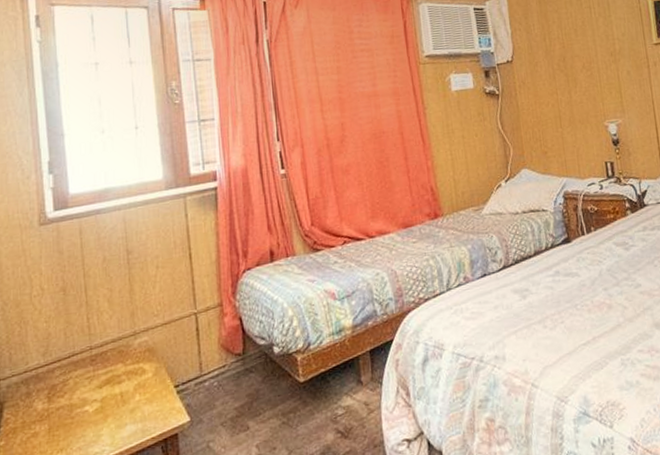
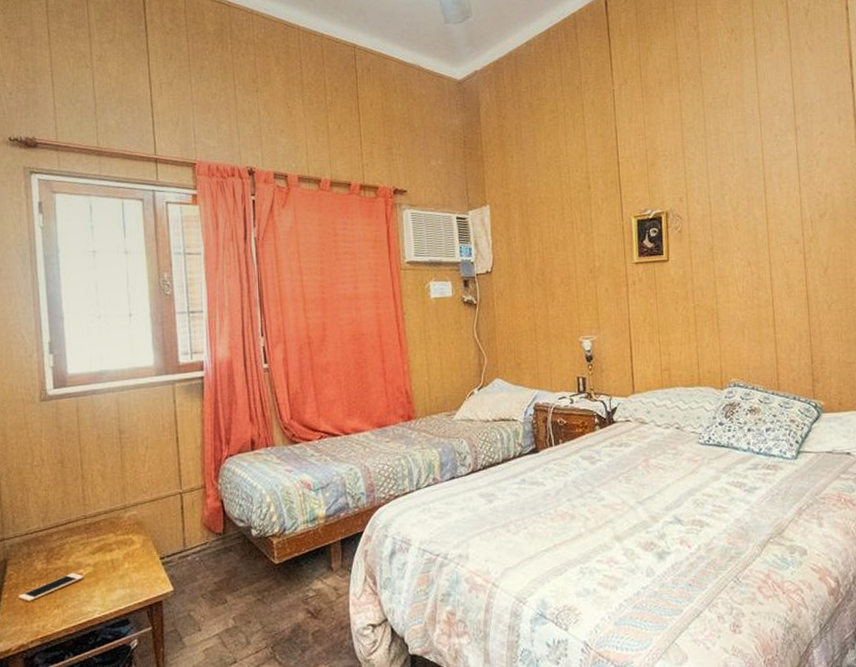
cell phone: none [16,410,90,447] -> present [18,572,84,602]

